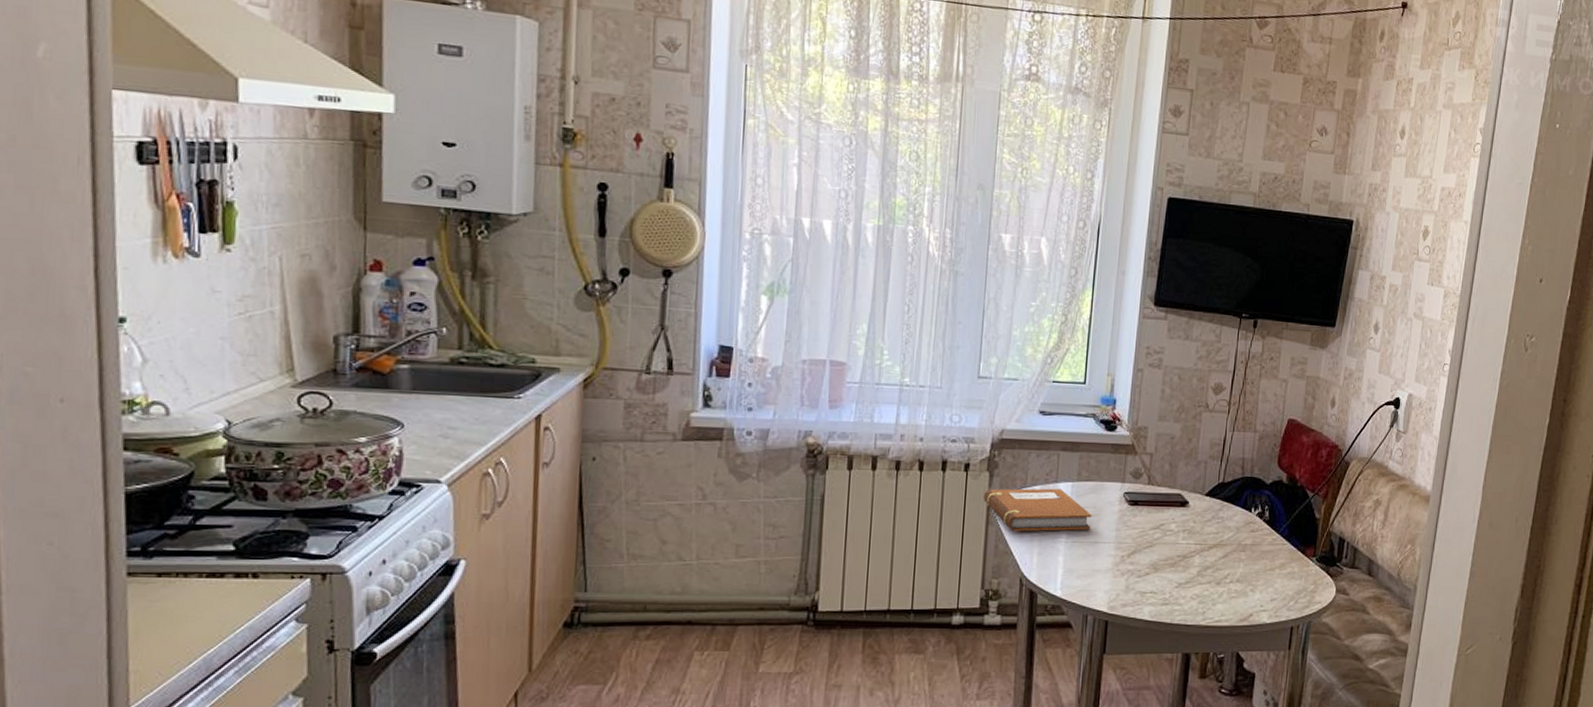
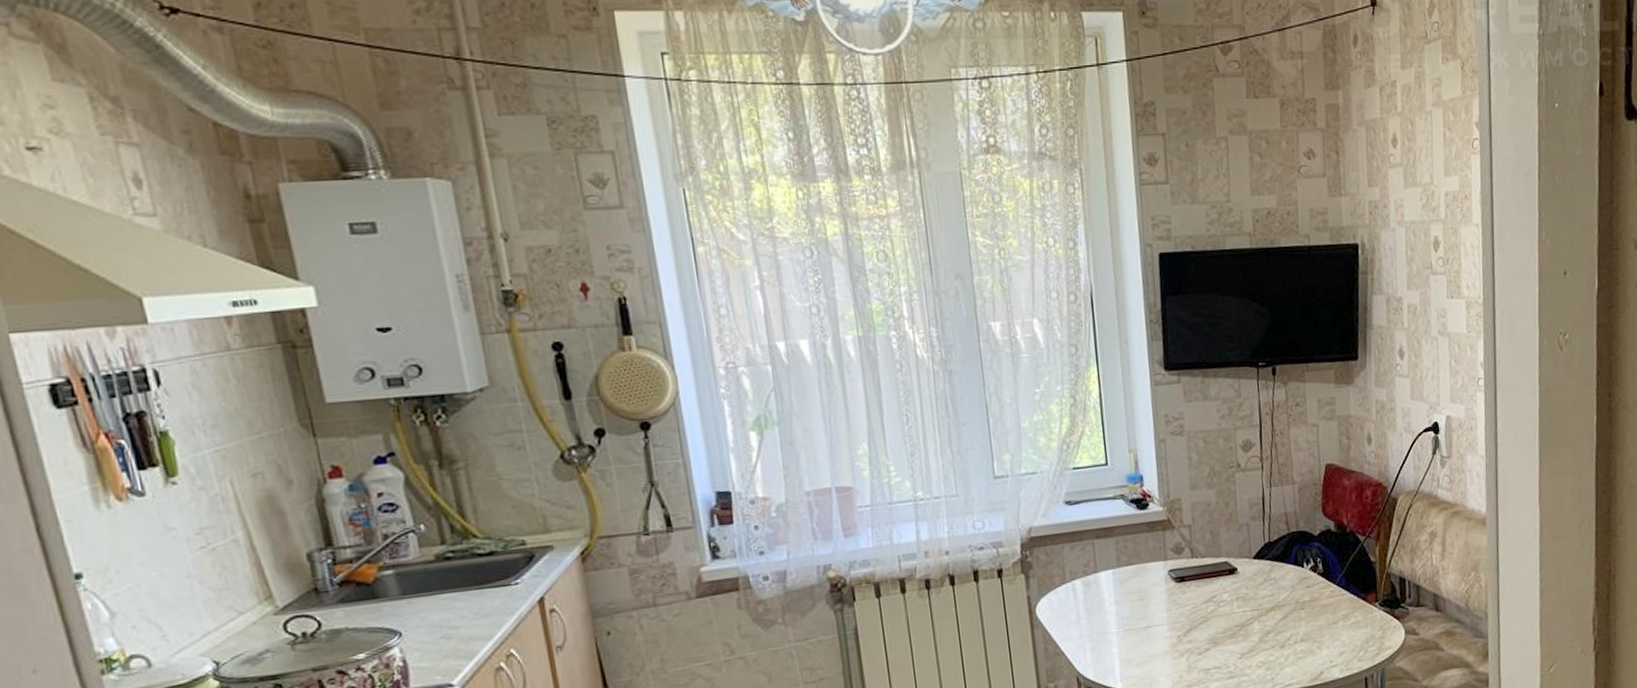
notebook: present [984,488,1092,532] -> none [1023,578,1141,631]

